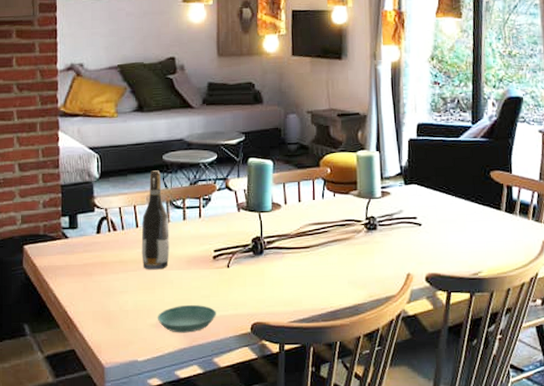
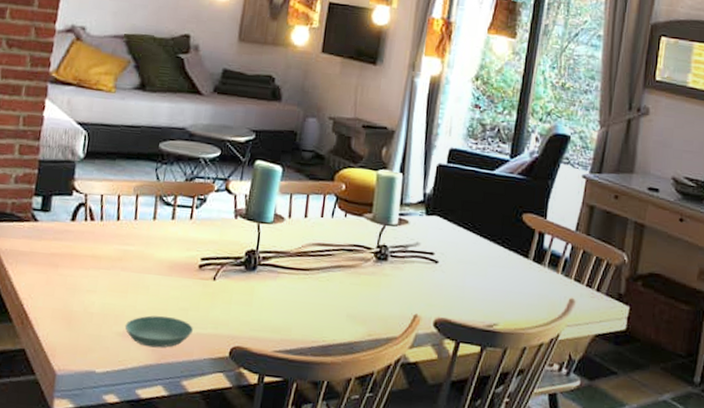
wine bottle: present [141,170,170,270] -> none [117,158,156,272]

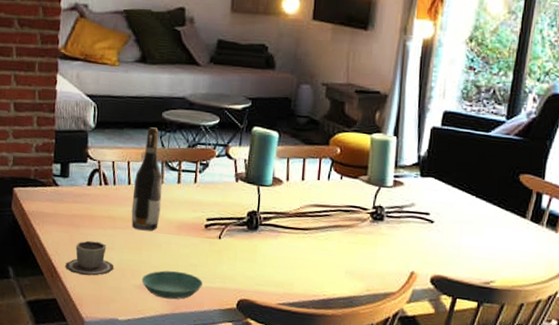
cup: none [38,282,95,322] -> present [65,240,114,276]
wine bottle: none [117,158,156,272] -> present [131,127,163,231]

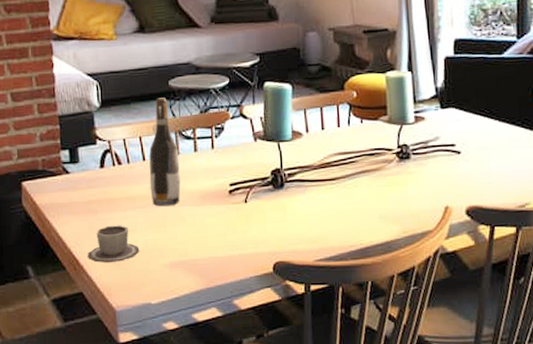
saucer: present [141,270,203,300] -> none [170,243,235,274]

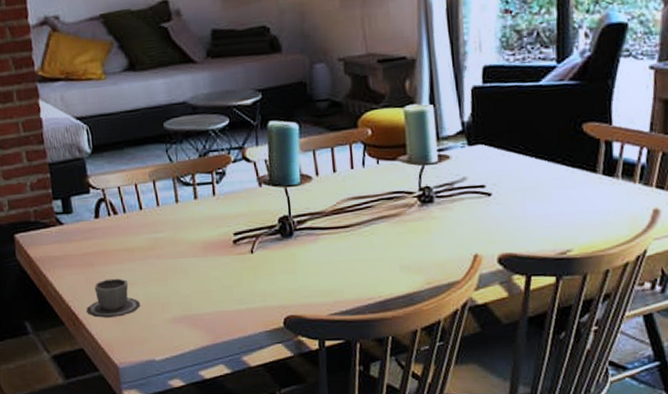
wine bottle: present [149,97,181,207] -> none [146,141,182,258]

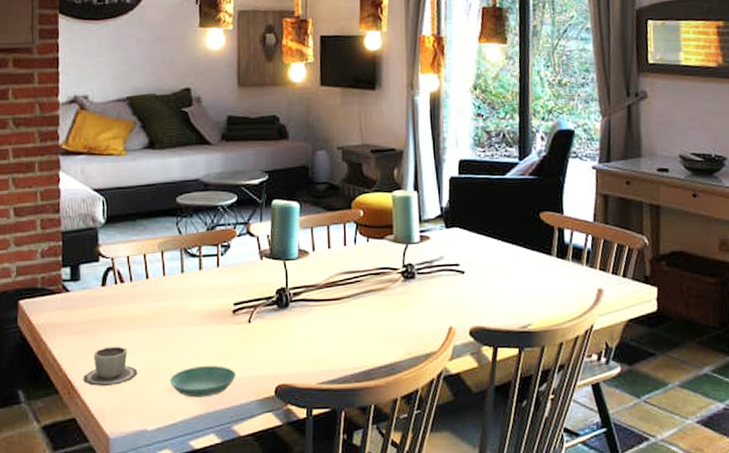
saucer: none [173,297,242,329] -> present [169,365,236,398]

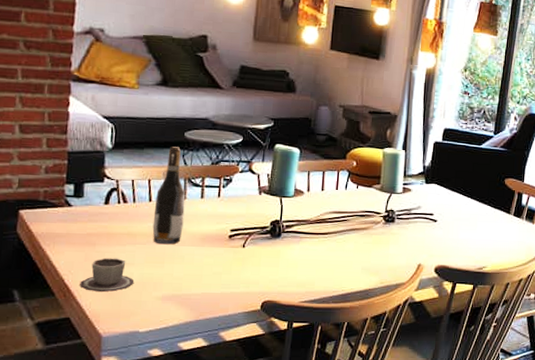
wine bottle: none [152,214,184,327] -> present [152,146,186,245]
saucer: present [169,365,236,398] -> none [163,281,227,307]

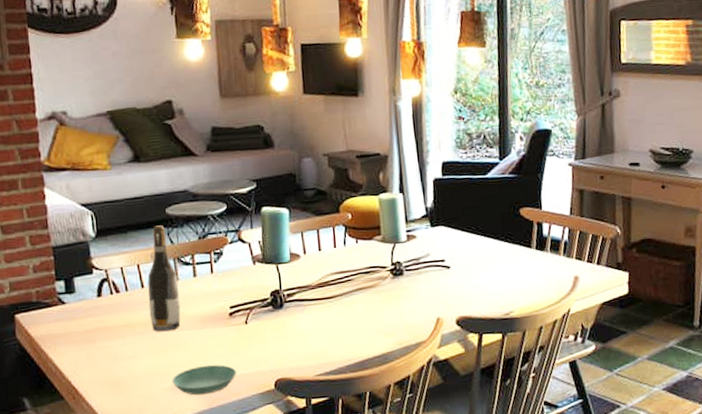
cup: present [80,258,135,293] -> none [87,352,141,390]
saucer: none [163,281,227,307] -> present [172,364,236,396]

